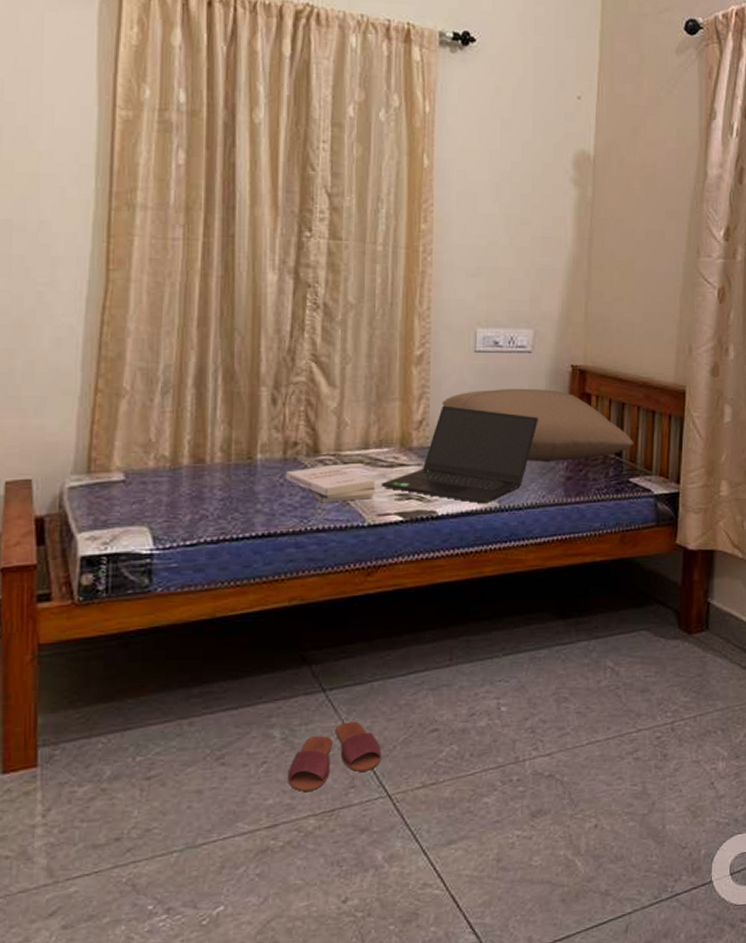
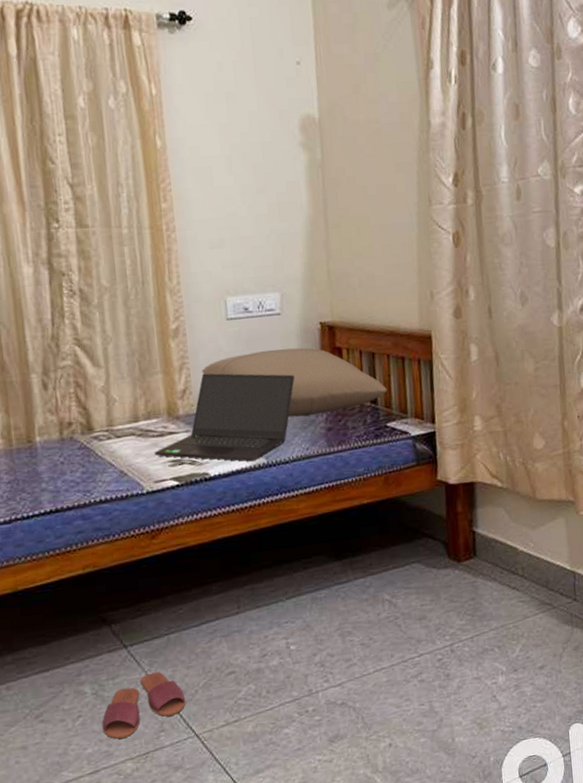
books: present [285,465,376,503] -> none [64,440,151,476]

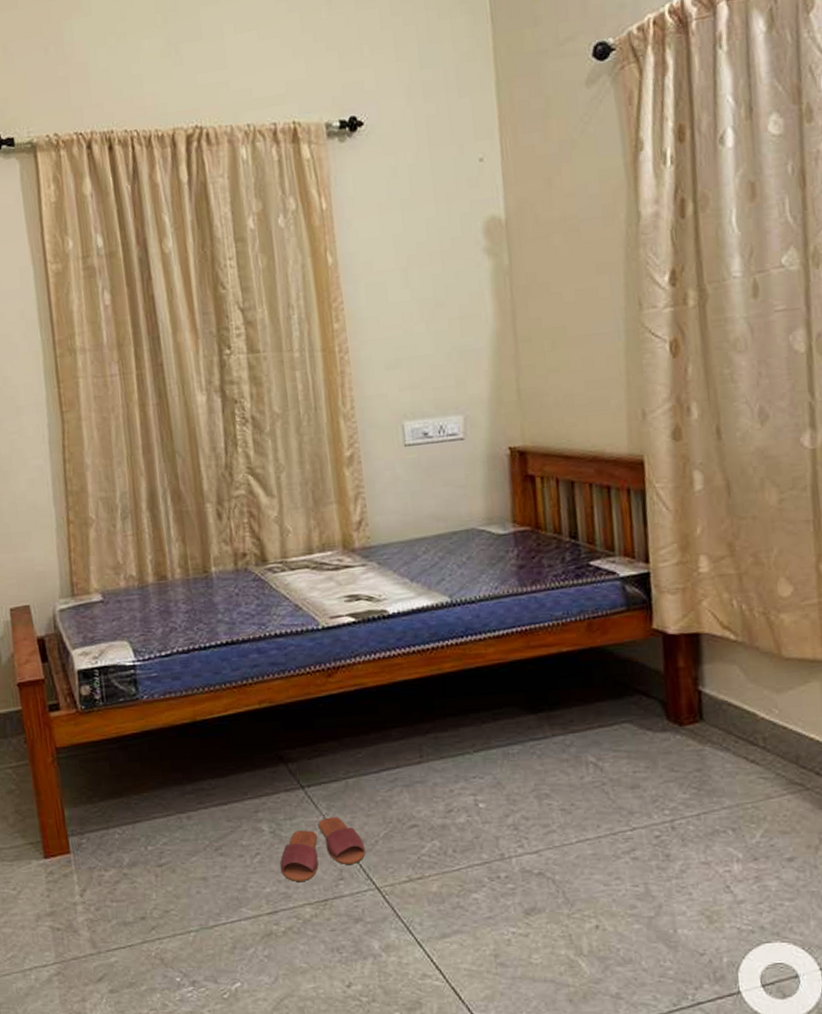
laptop: present [154,373,295,462] -> none [329,503,481,600]
pillow: present [202,348,387,418] -> none [378,476,589,553]

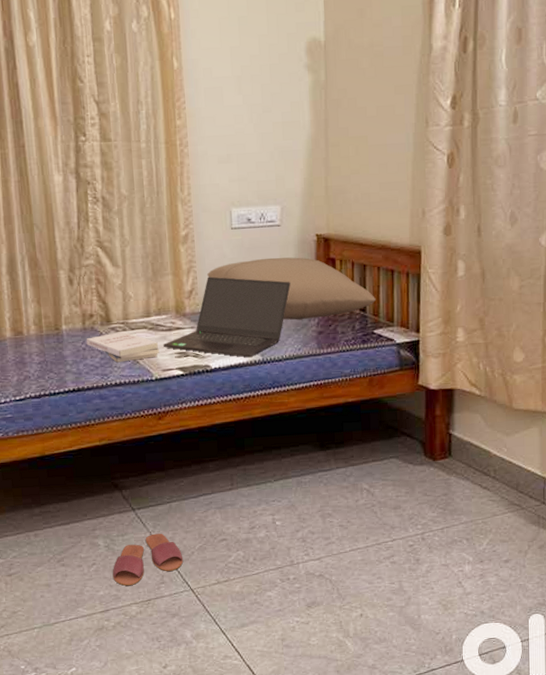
books: none [239,572,326,609] -> present [86,331,160,363]
laptop: none [329,503,481,600] -> present [162,276,291,358]
pillow: none [378,476,589,553] -> present [207,257,376,320]

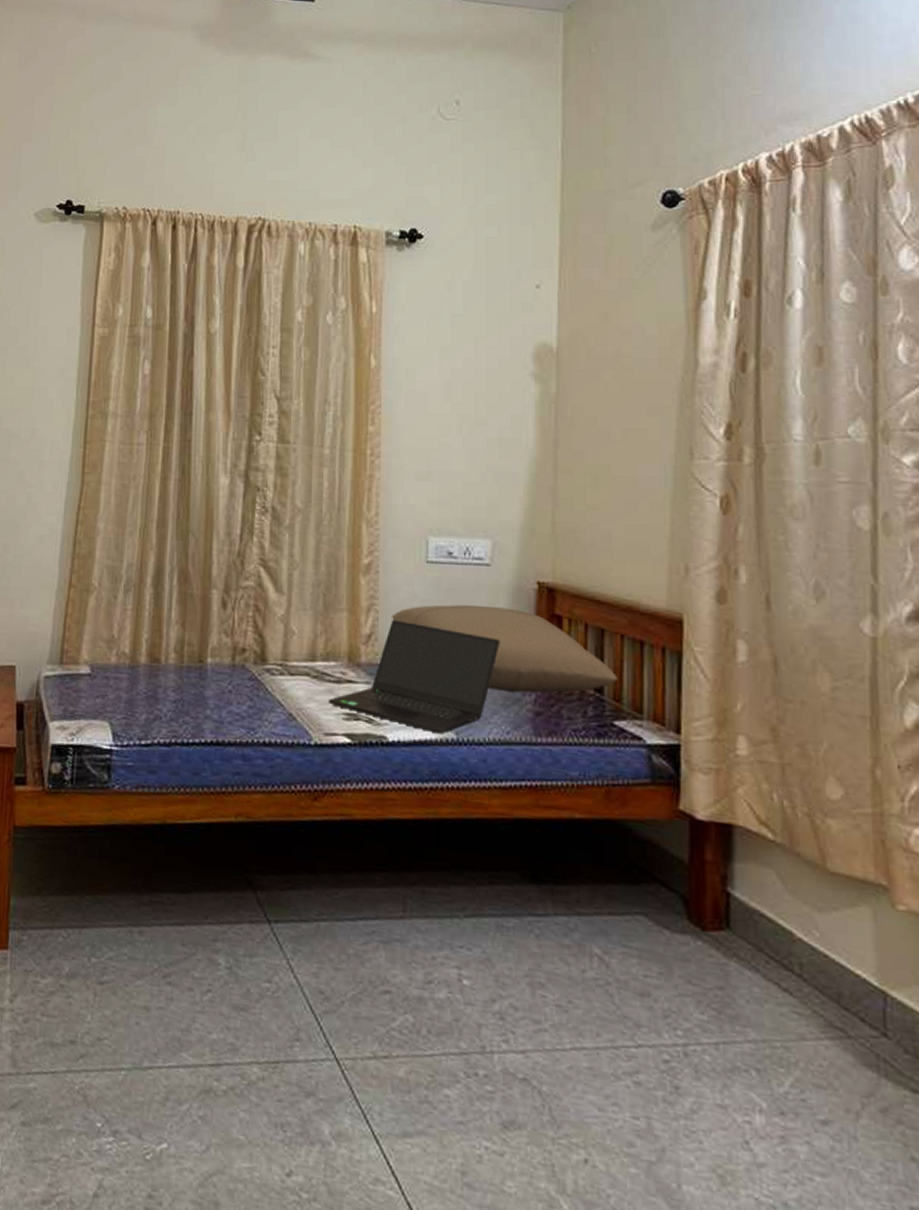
books: present [86,331,160,363] -> none [233,675,323,716]
slippers: present [112,533,184,586] -> none [231,962,329,1035]

